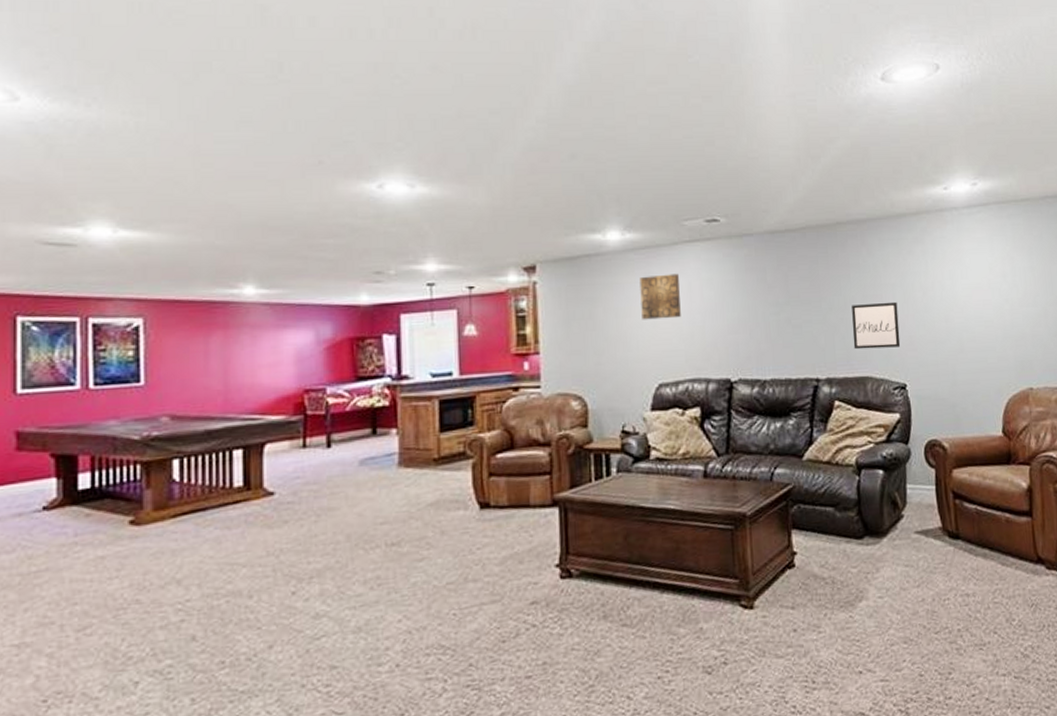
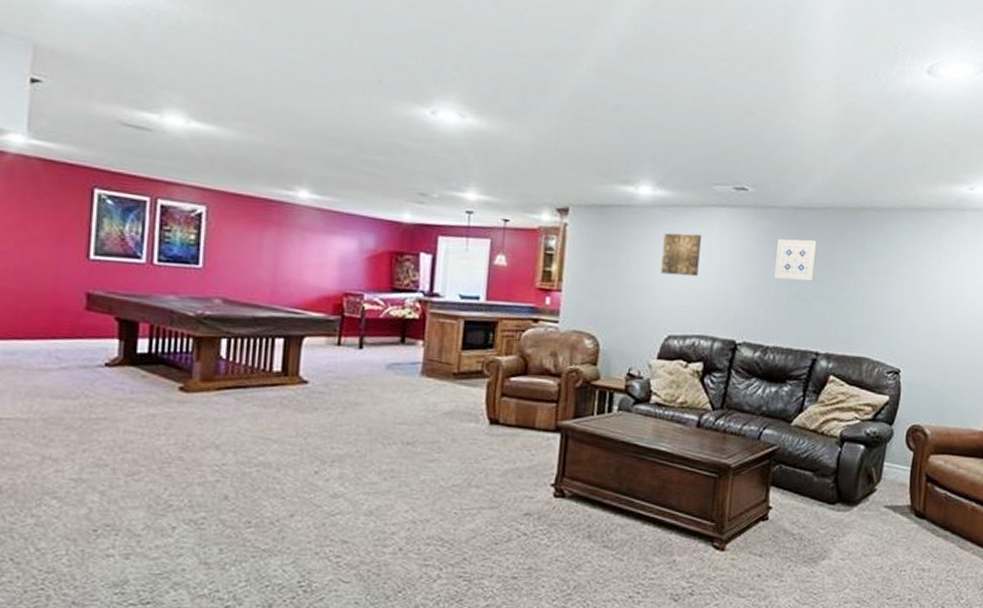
wall art: none [758,263,802,308] -> present [774,238,817,281]
wall art: present [852,301,901,350] -> none [856,288,905,334]

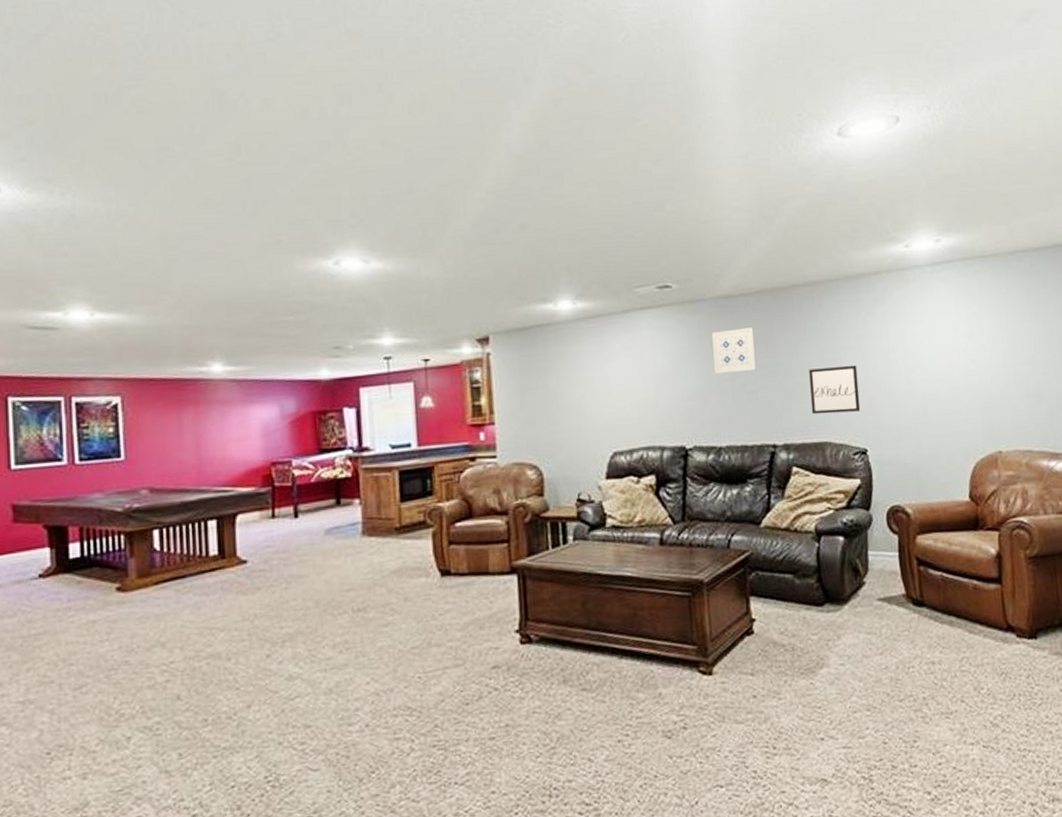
wall art: present [661,233,701,277] -> none [592,341,634,389]
wall art: none [856,288,905,334] -> present [809,364,861,415]

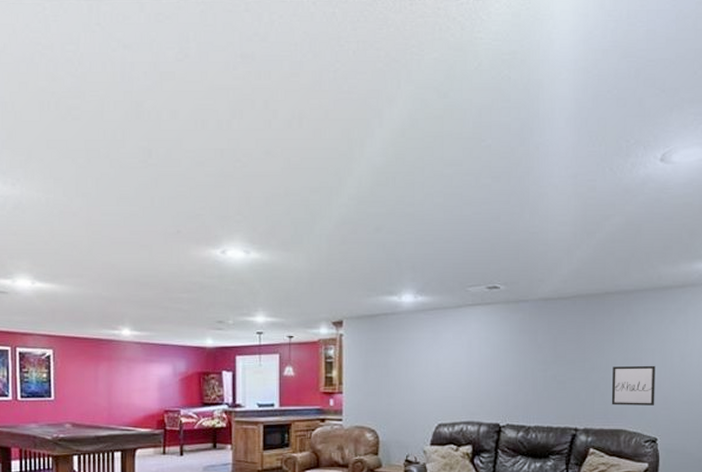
wall art: present [712,327,757,375] -> none [531,327,568,365]

